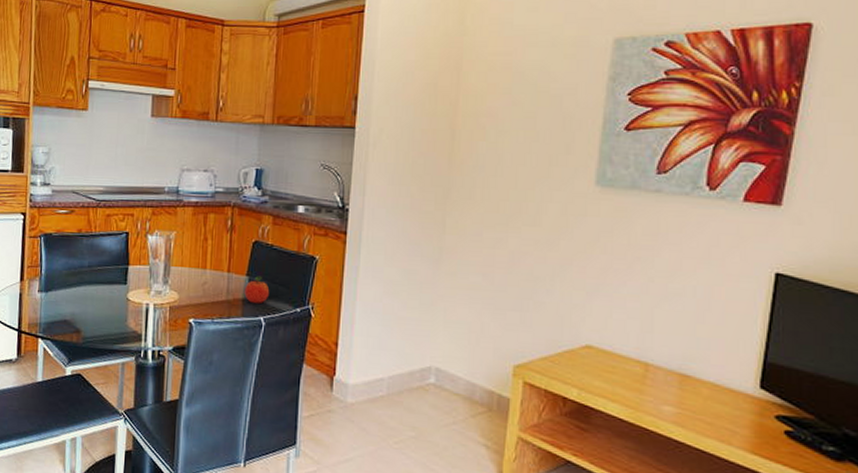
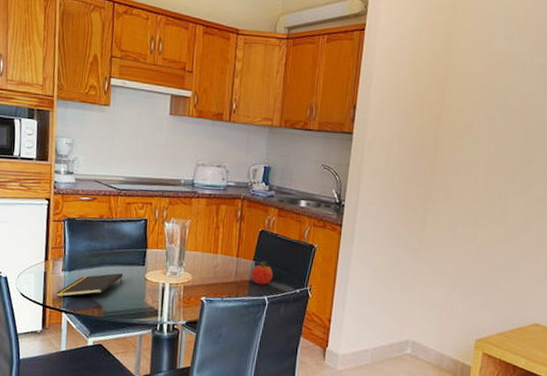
notepad: none [32,293,104,321] -> present [56,273,123,297]

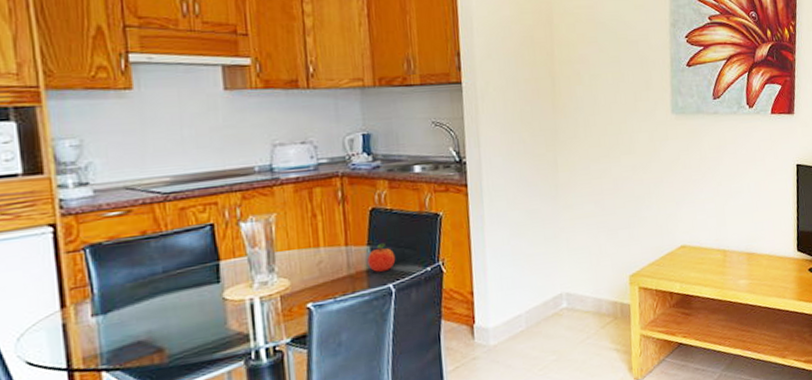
notepad: present [56,273,123,297] -> none [87,299,191,353]

